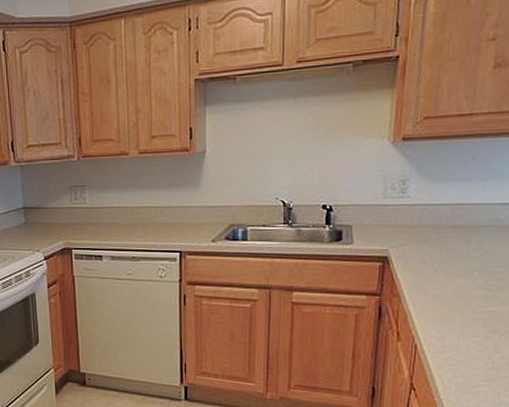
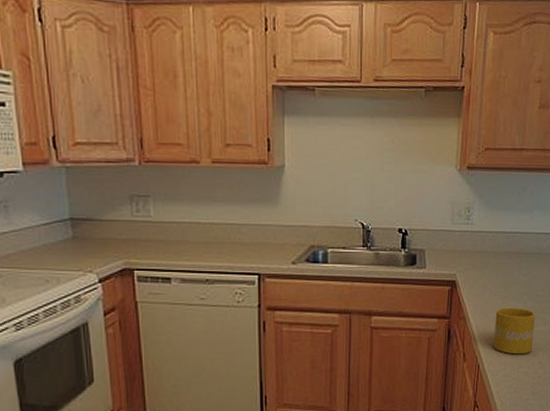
mug: none [434,285,490,336] -> present [493,307,536,355]

